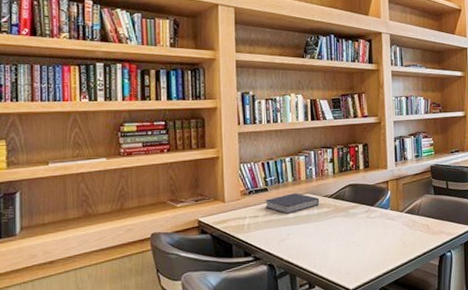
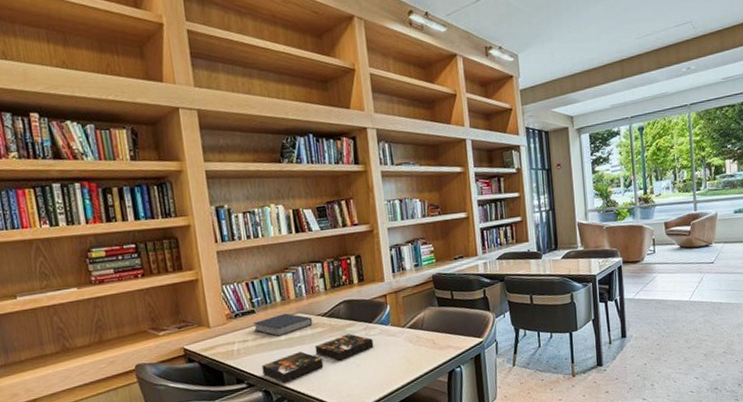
board game: none [269,215,374,259] -> present [262,333,374,383]

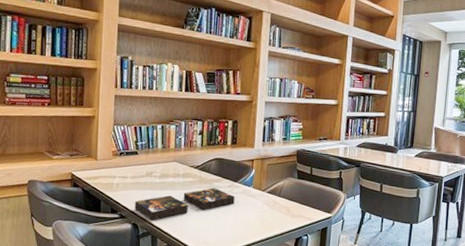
book: present [253,313,313,337] -> none [134,159,186,179]

